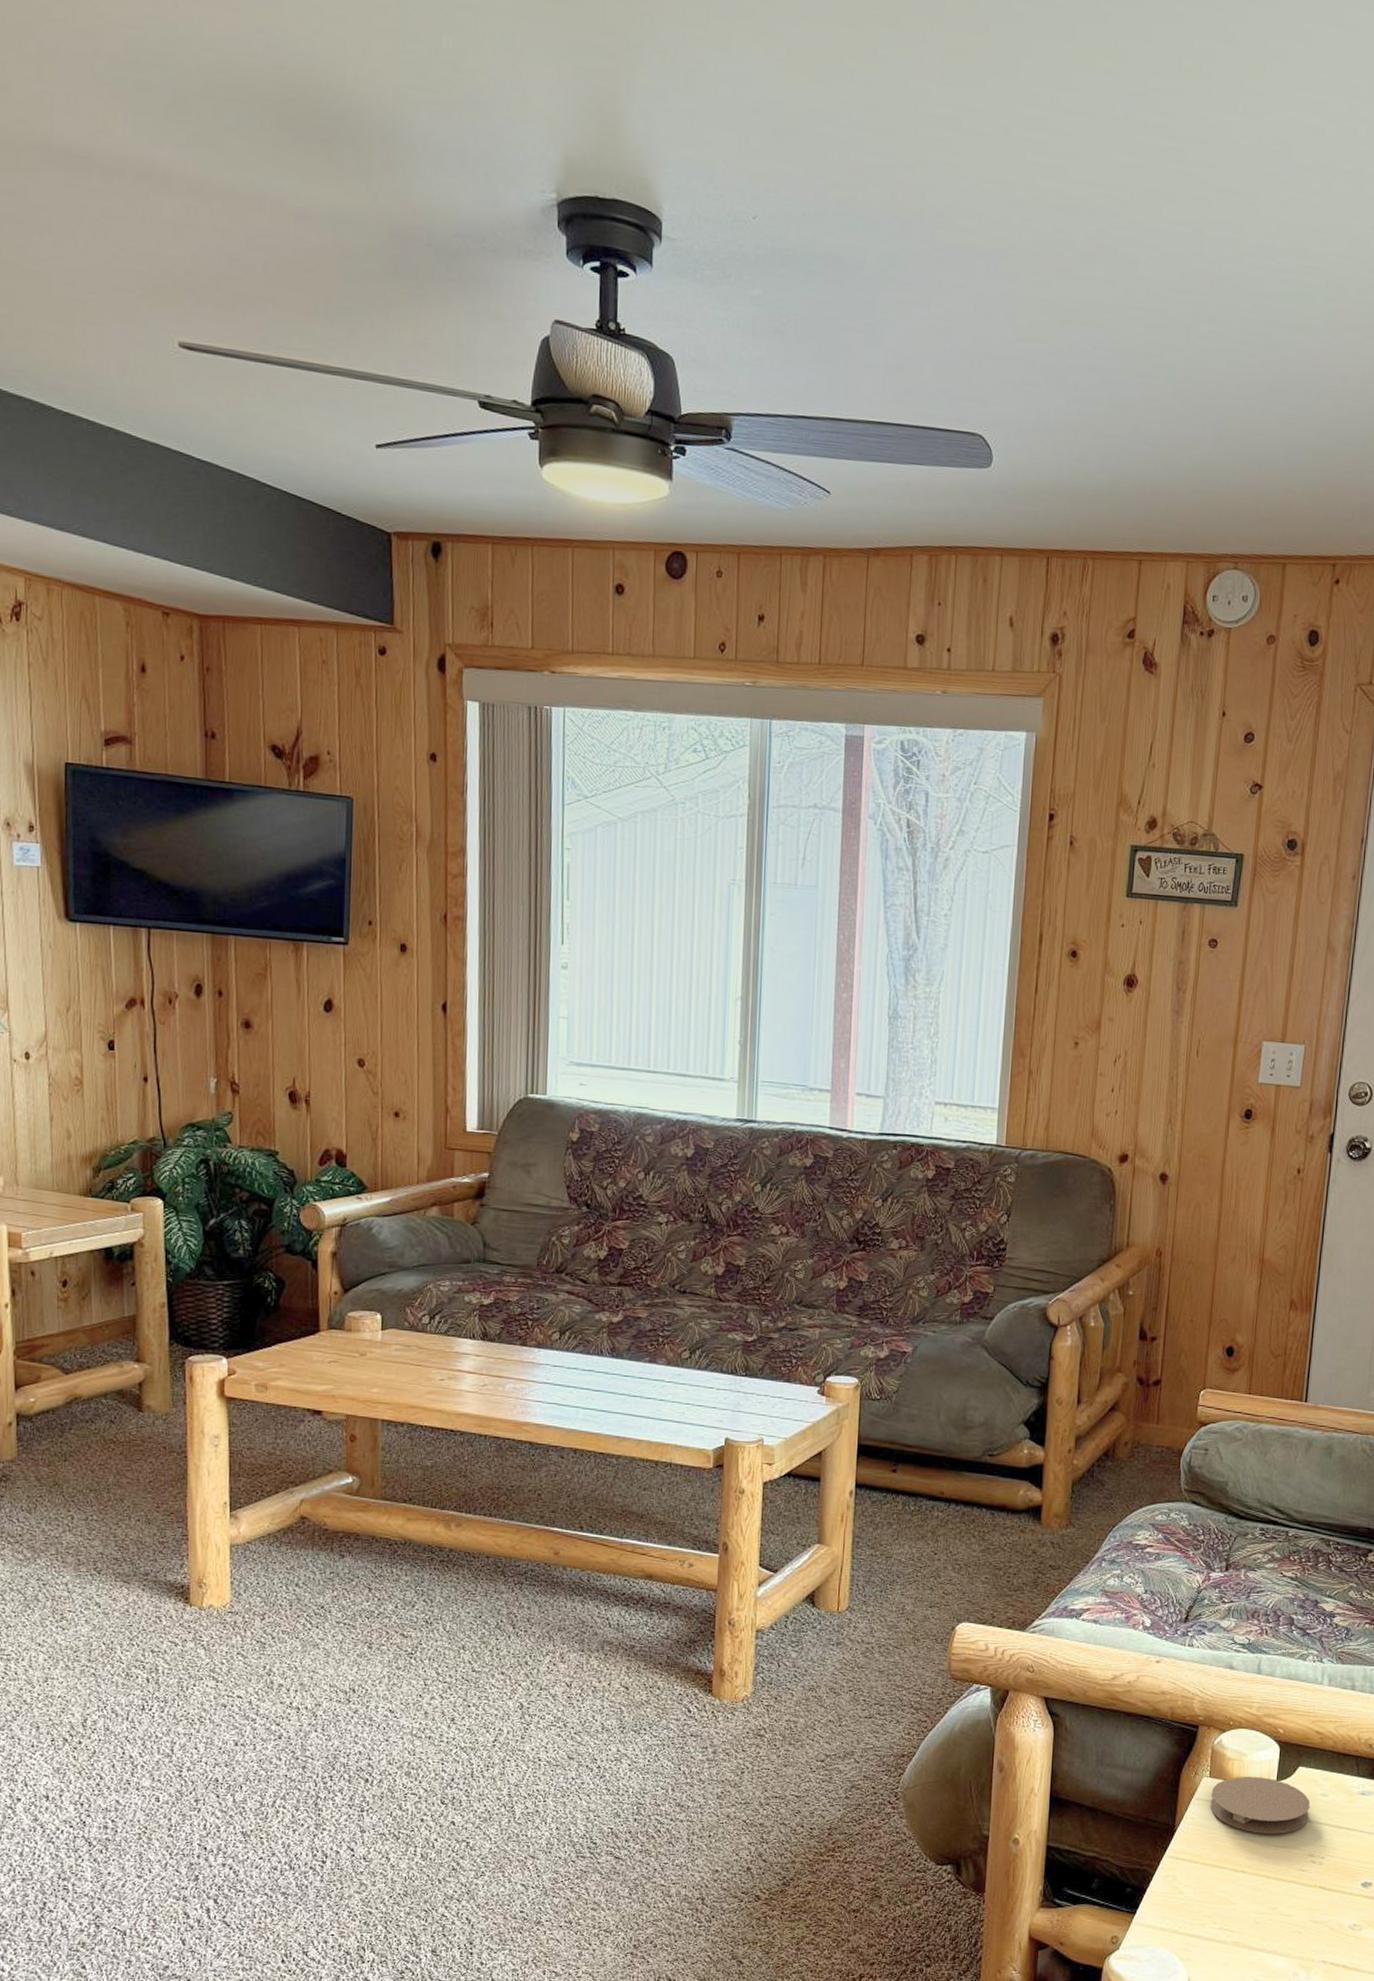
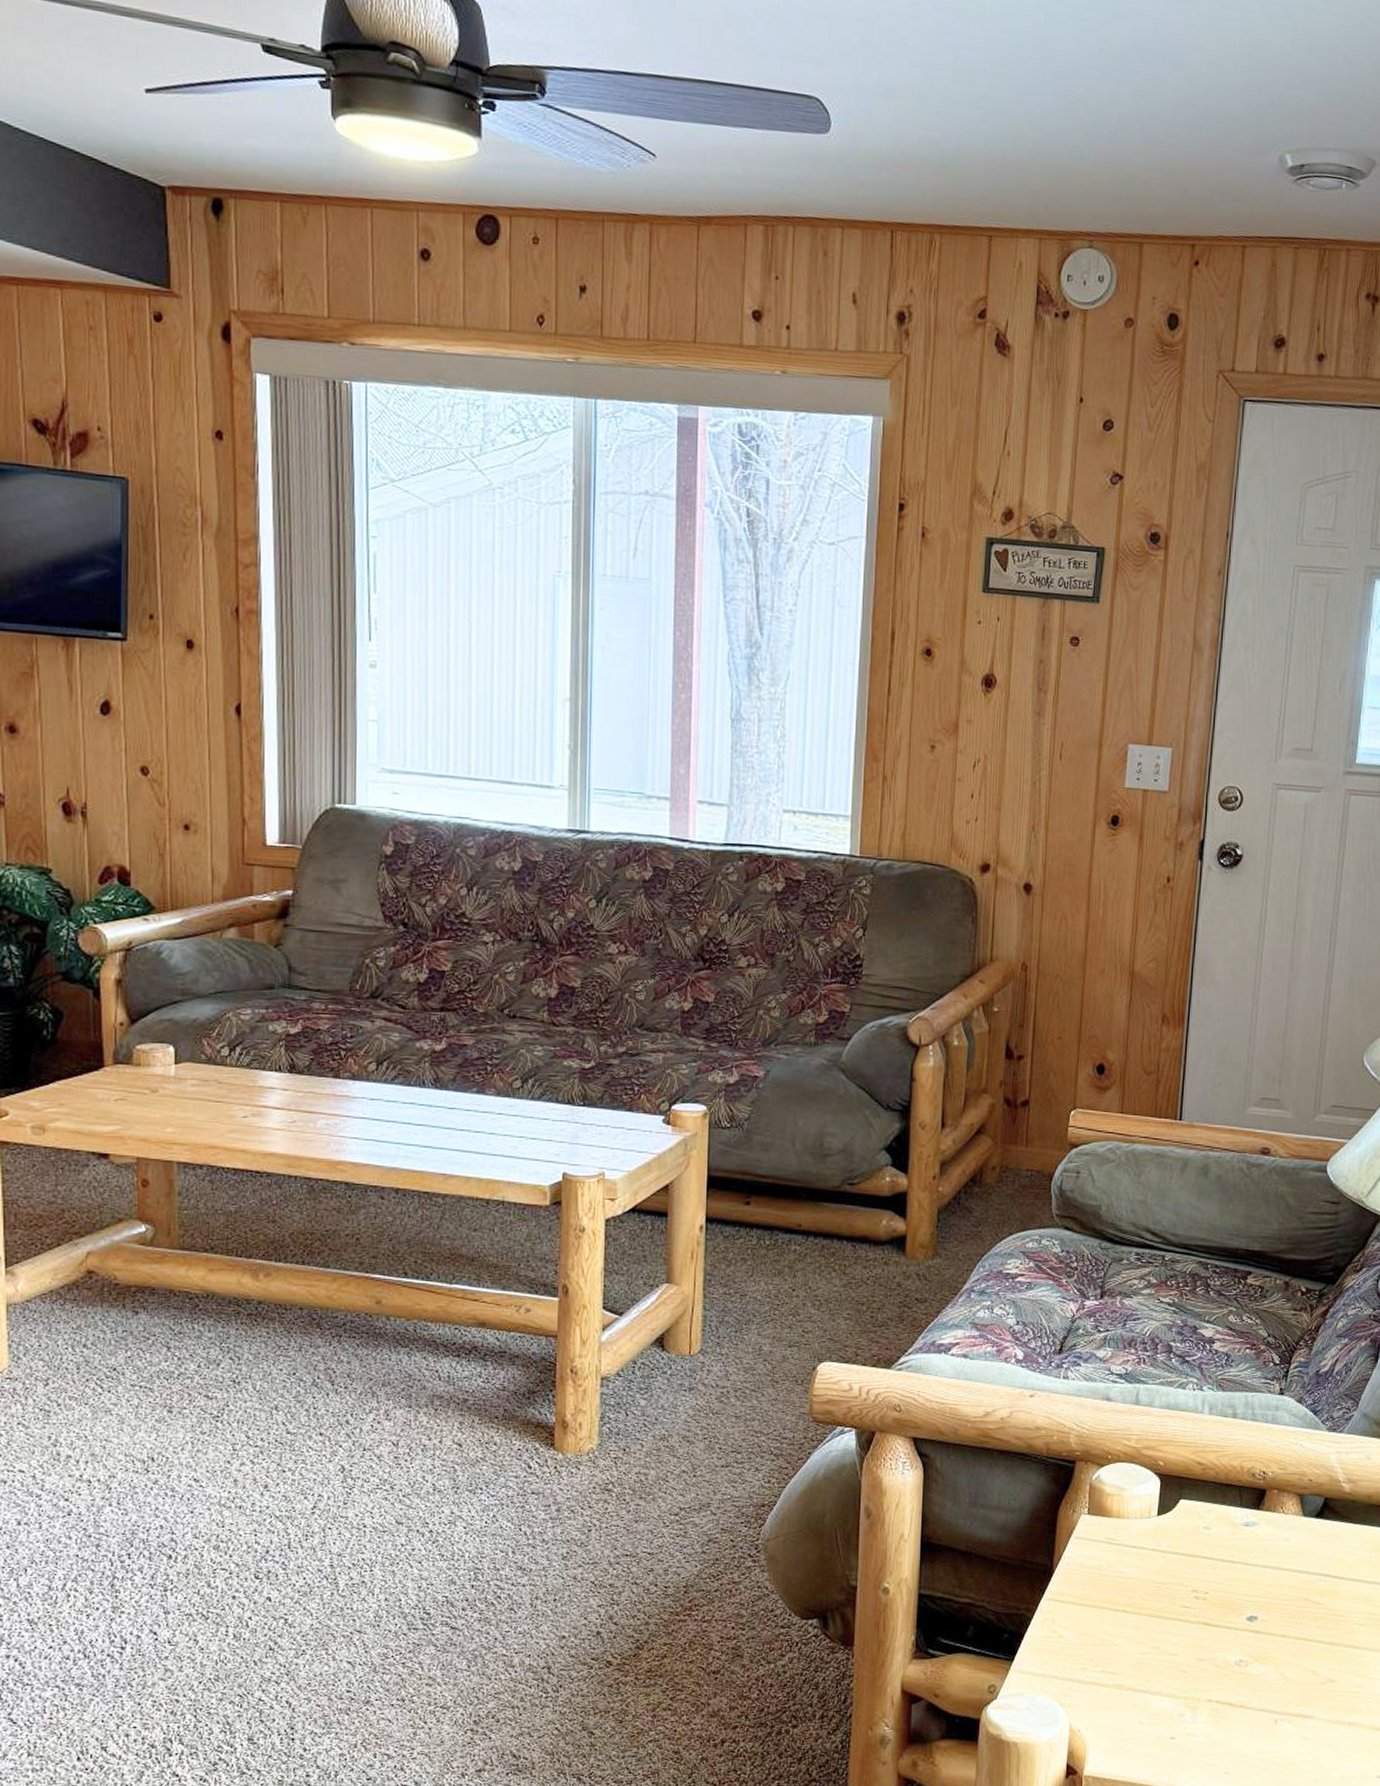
coaster: present [1210,1776,1310,1834] -> none [1089,1511,1193,1571]

